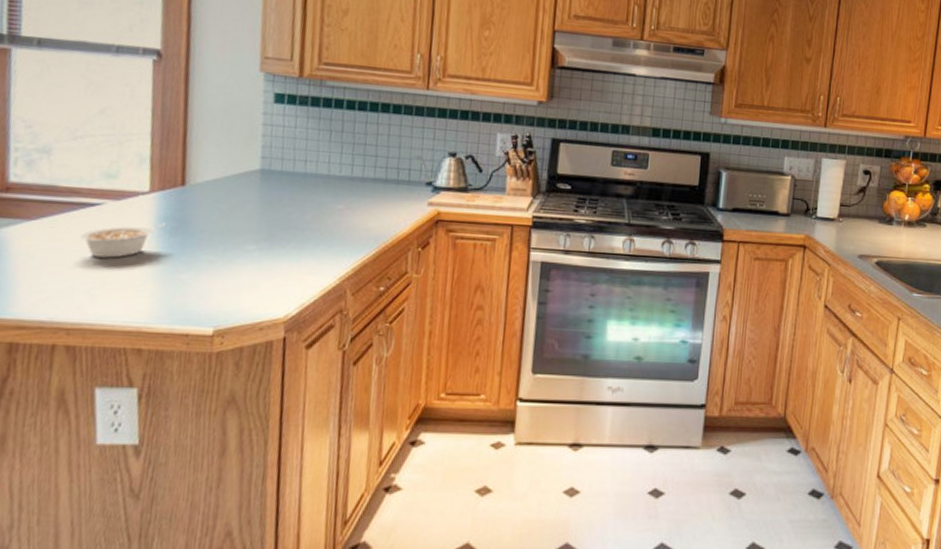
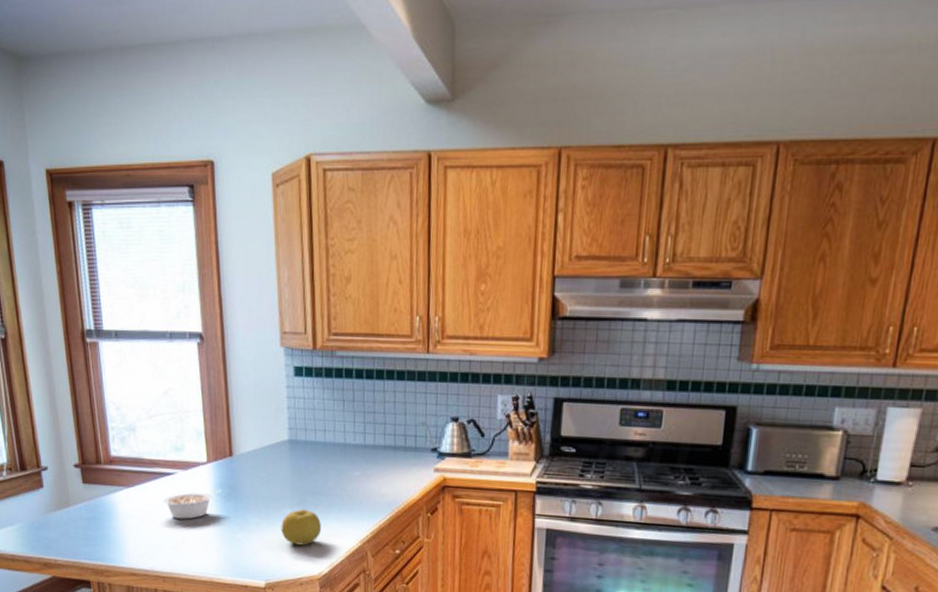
fruit: none [240,244,294,286] -> present [281,509,322,546]

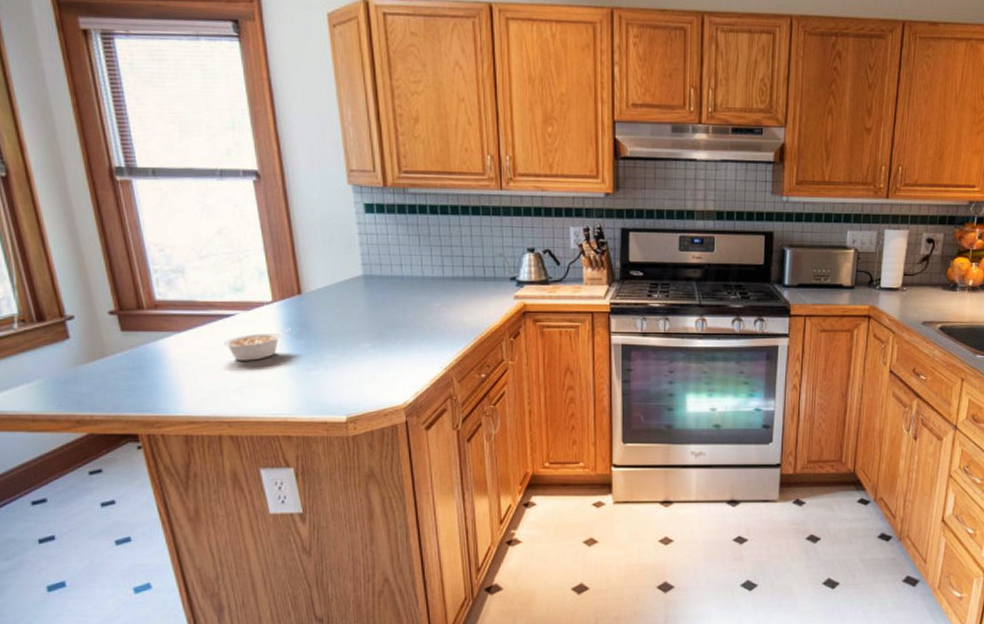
fruit: present [281,509,322,546] -> none [360,342,404,378]

